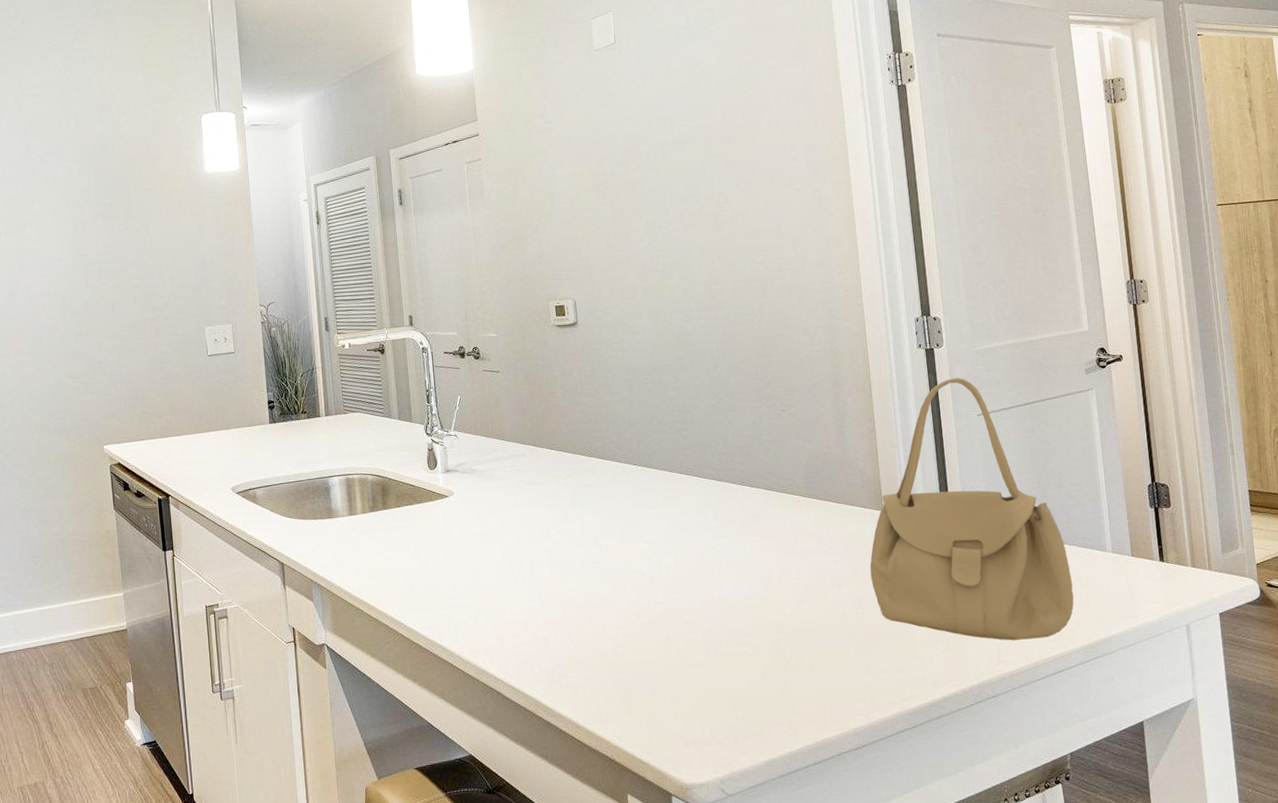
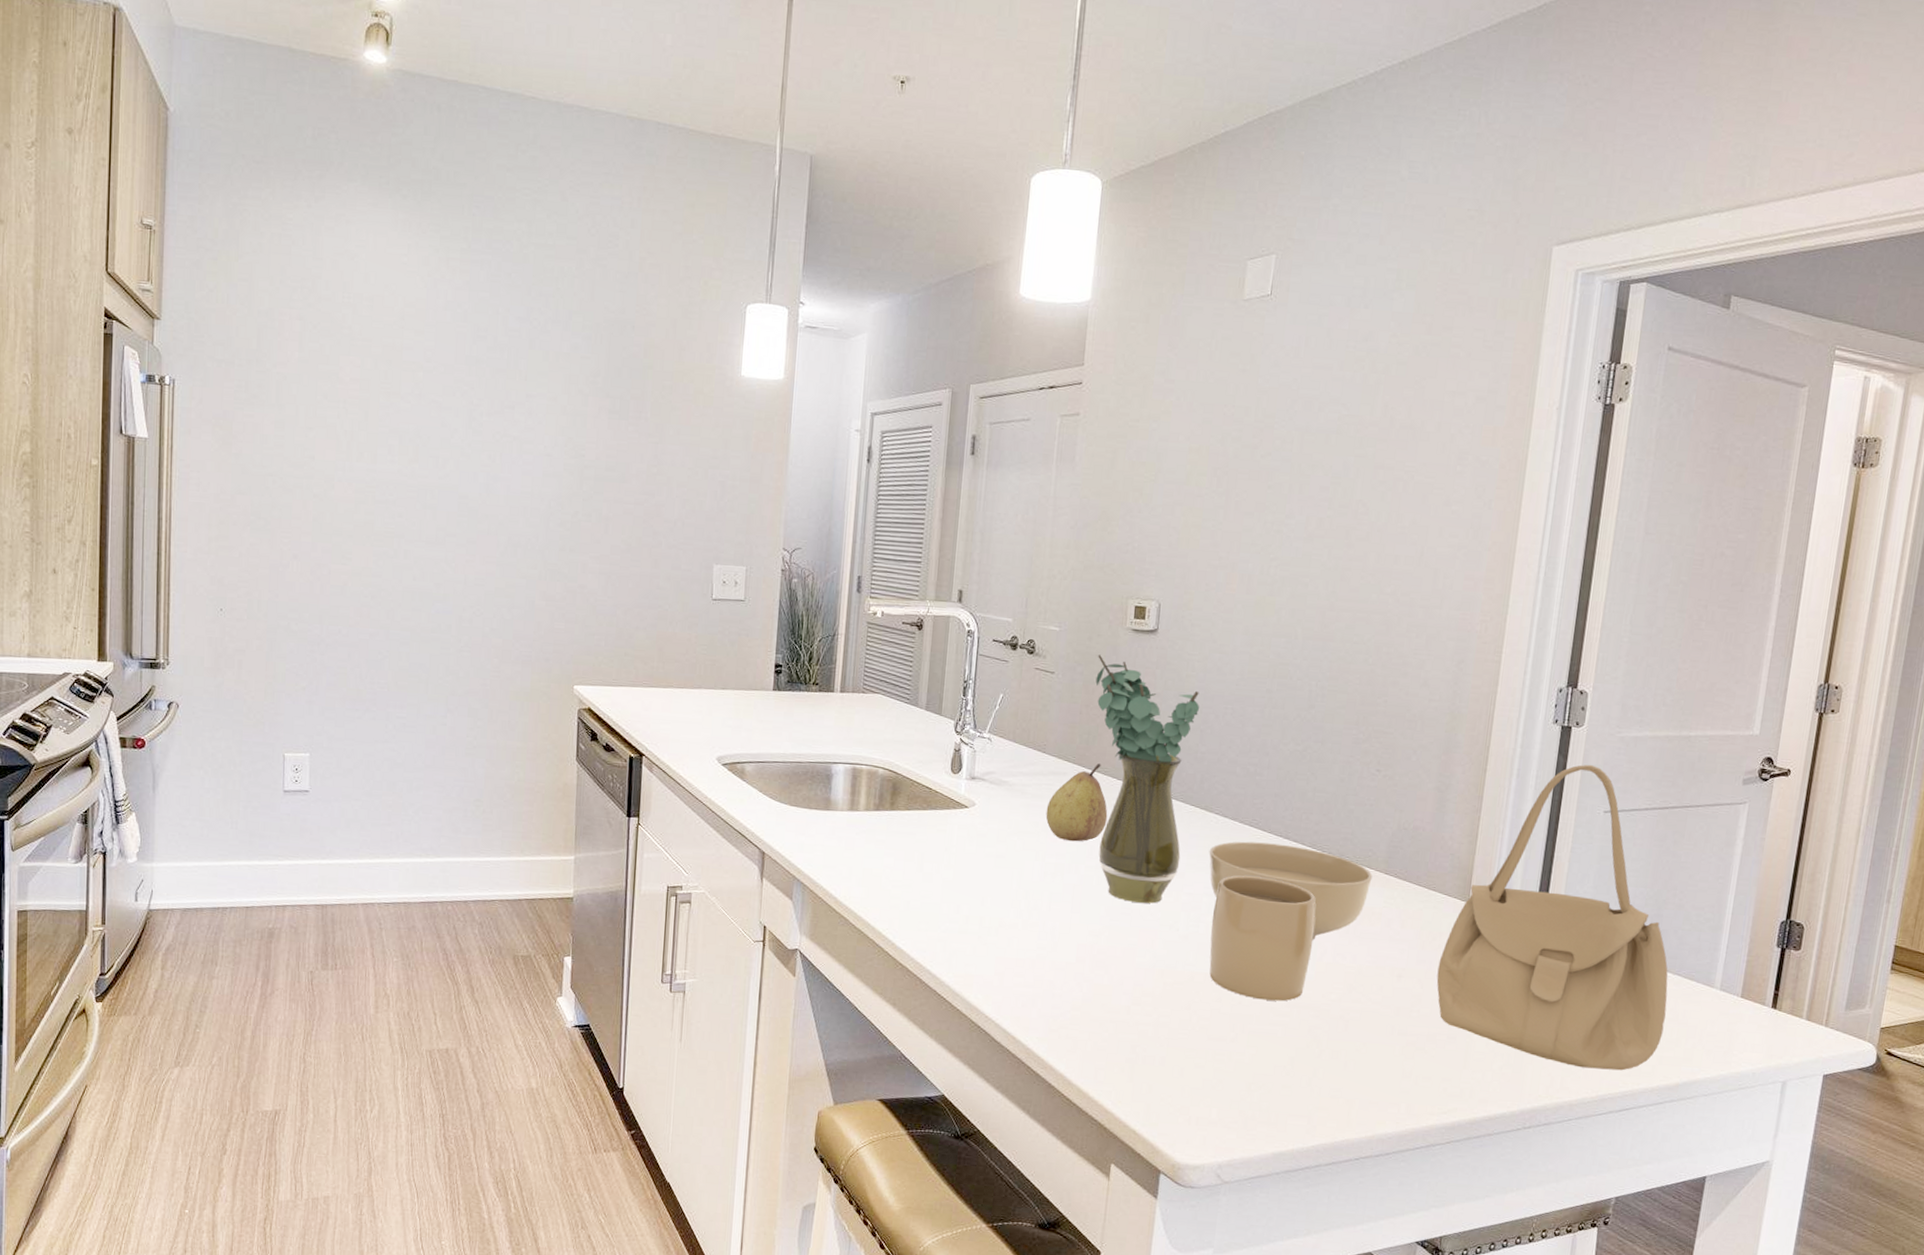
fruit: none [513,442,567,512] -> present [1045,764,1108,842]
vase: none [533,351,634,557] -> present [1095,655,1200,904]
bowl: none [656,485,798,565] -> present [1209,841,1373,940]
mug: none [670,517,761,625] -> present [1209,875,1316,1001]

